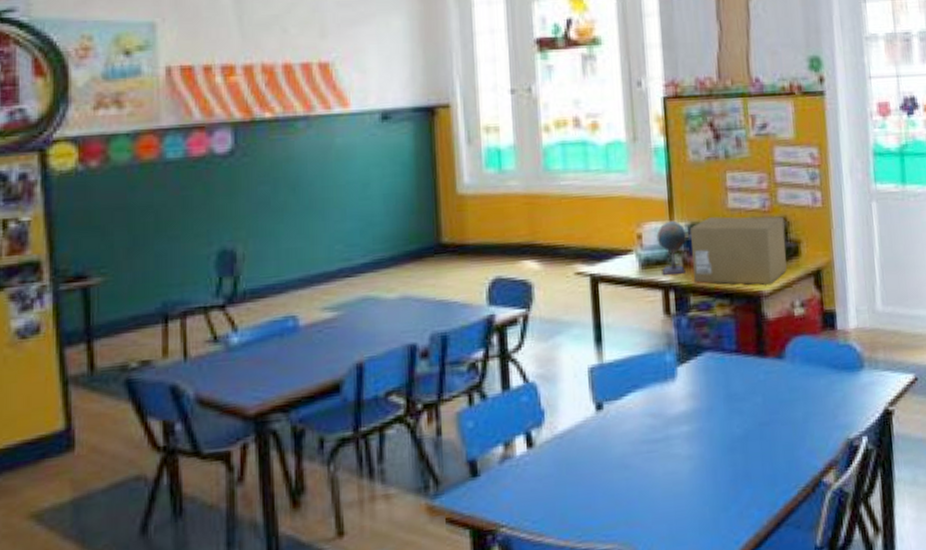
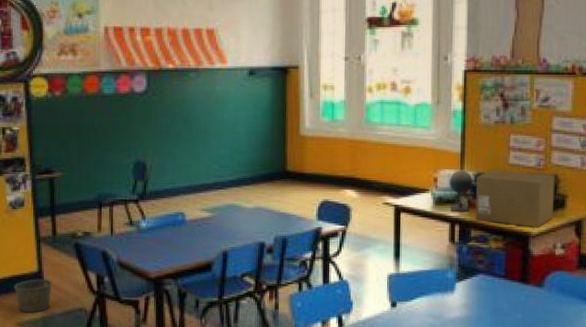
basket: none [24,439,89,497] -> present [14,278,52,313]

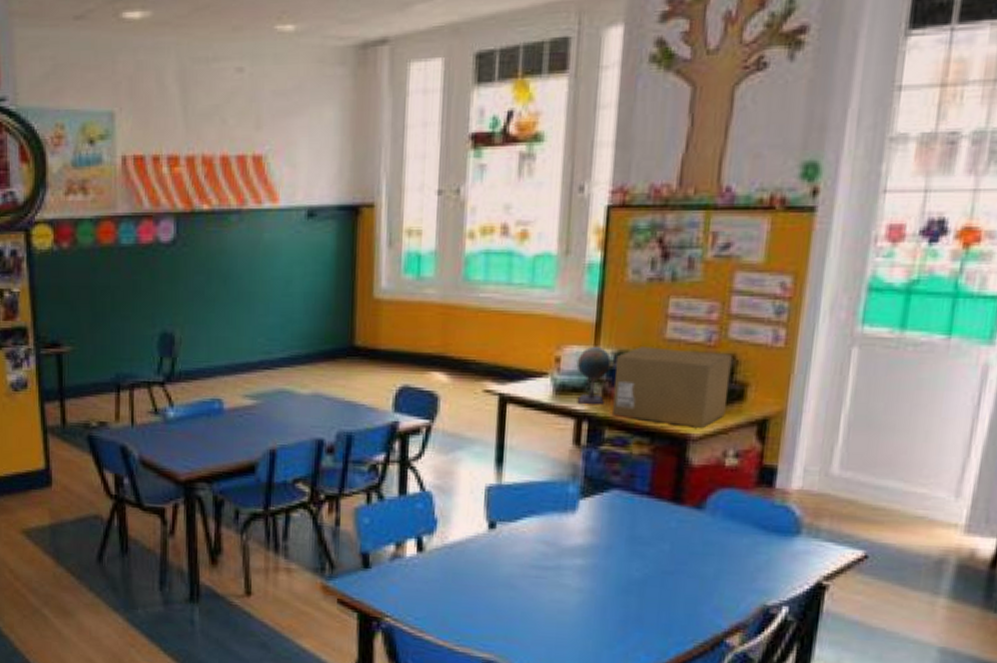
basket: present [14,278,52,313] -> none [17,477,62,519]

